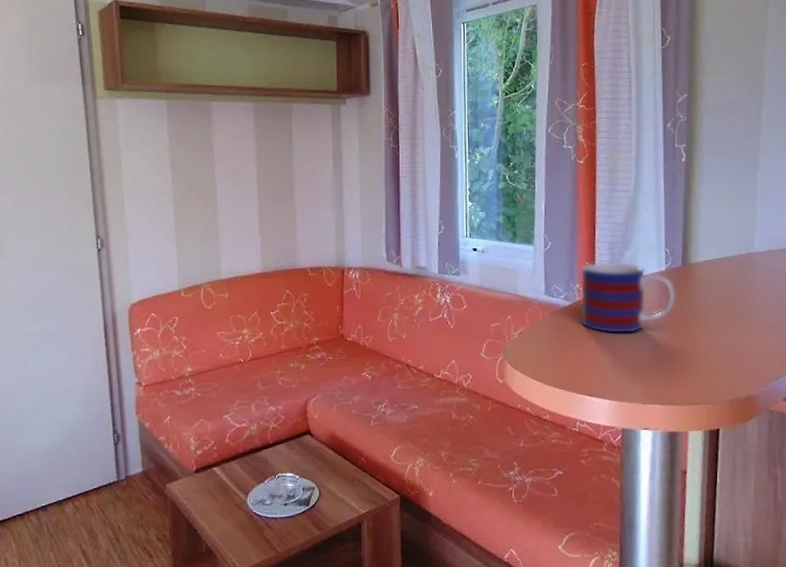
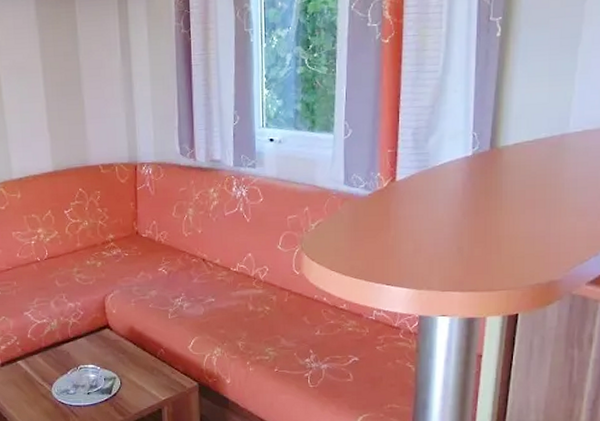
mug: present [579,261,677,335] -> none [380,147,482,223]

